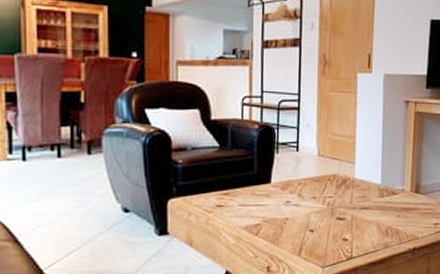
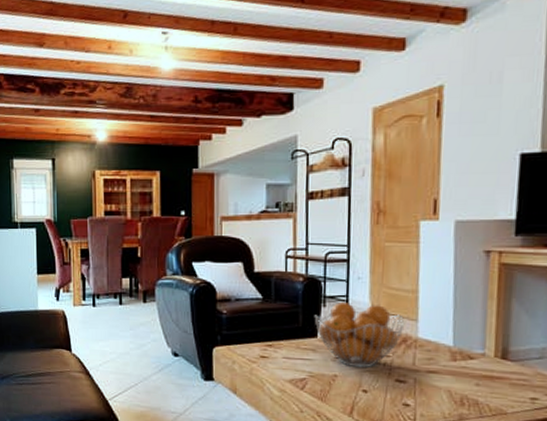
fruit basket: none [268,147,345,210] -> present [314,301,405,368]

